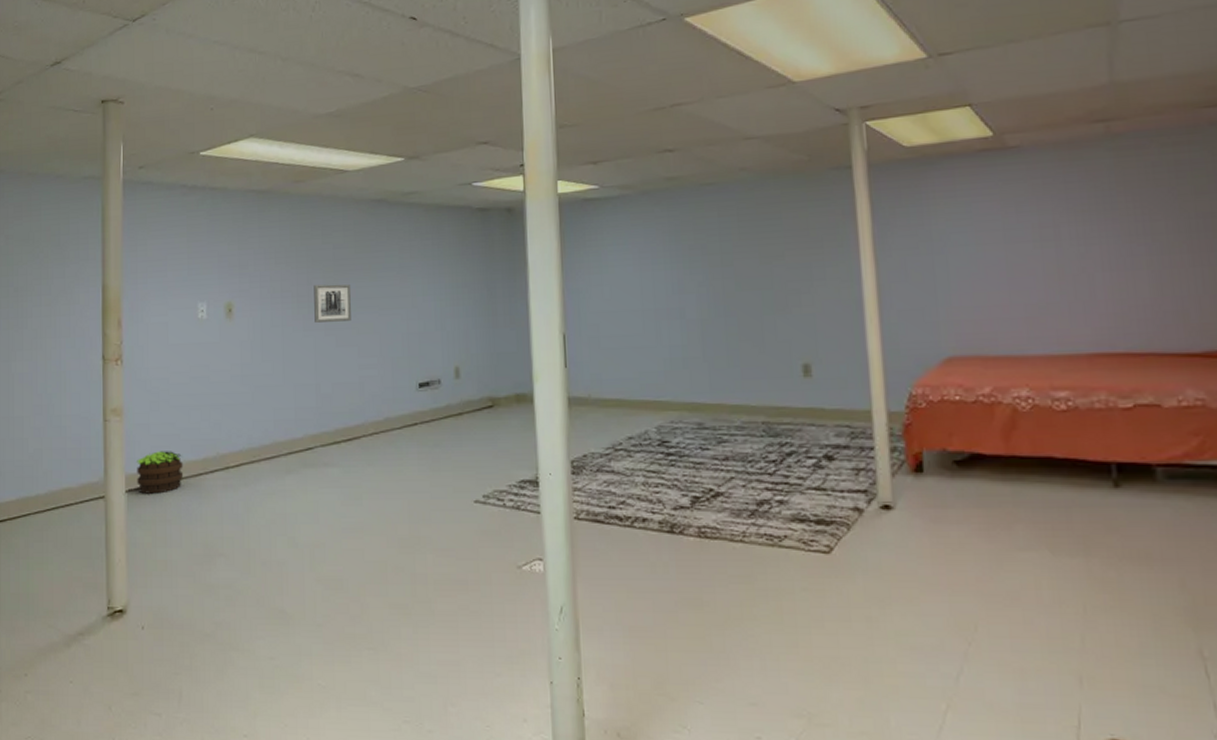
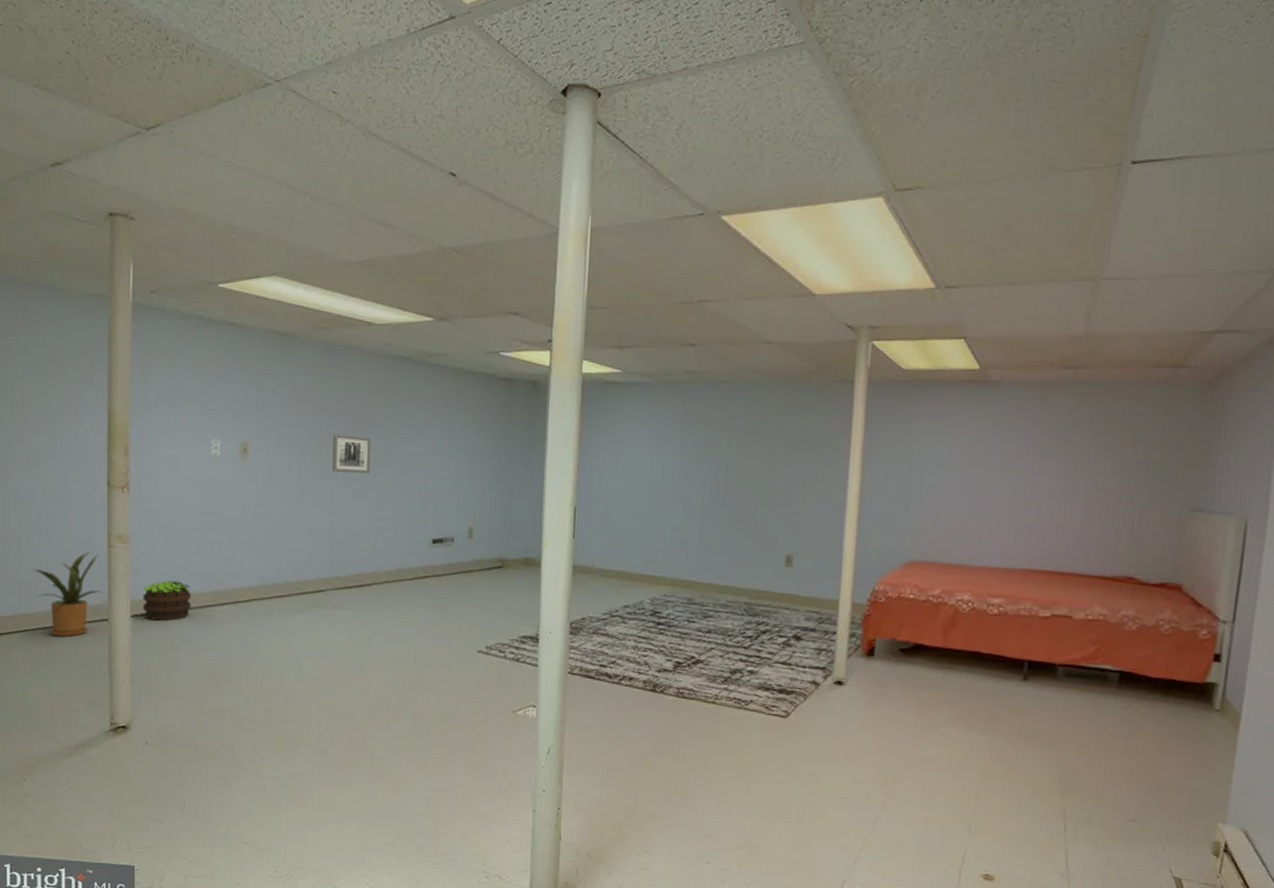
house plant: none [34,428,101,519] -> present [33,551,105,637]

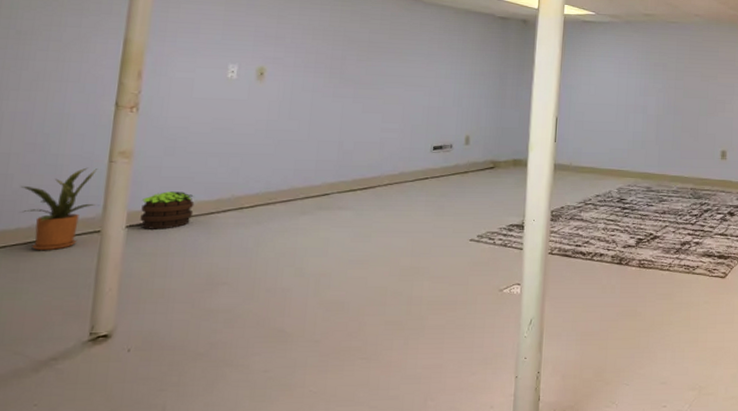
wall art: present [332,435,370,473] -> none [344,61,381,92]

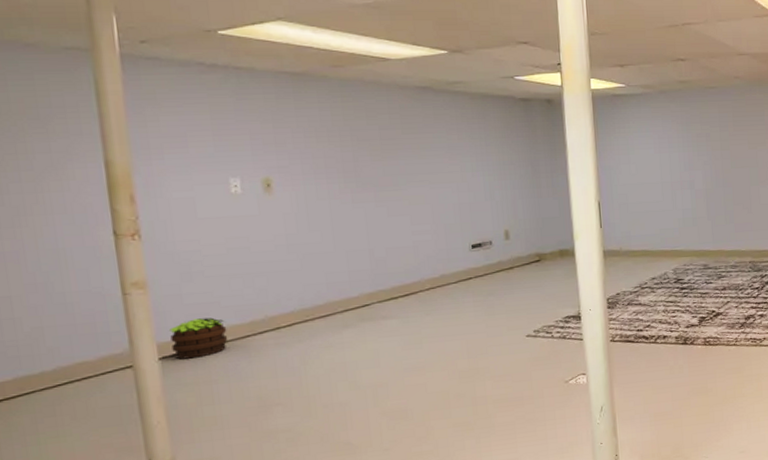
house plant: present [20,167,100,251] -> none [32,302,125,393]

